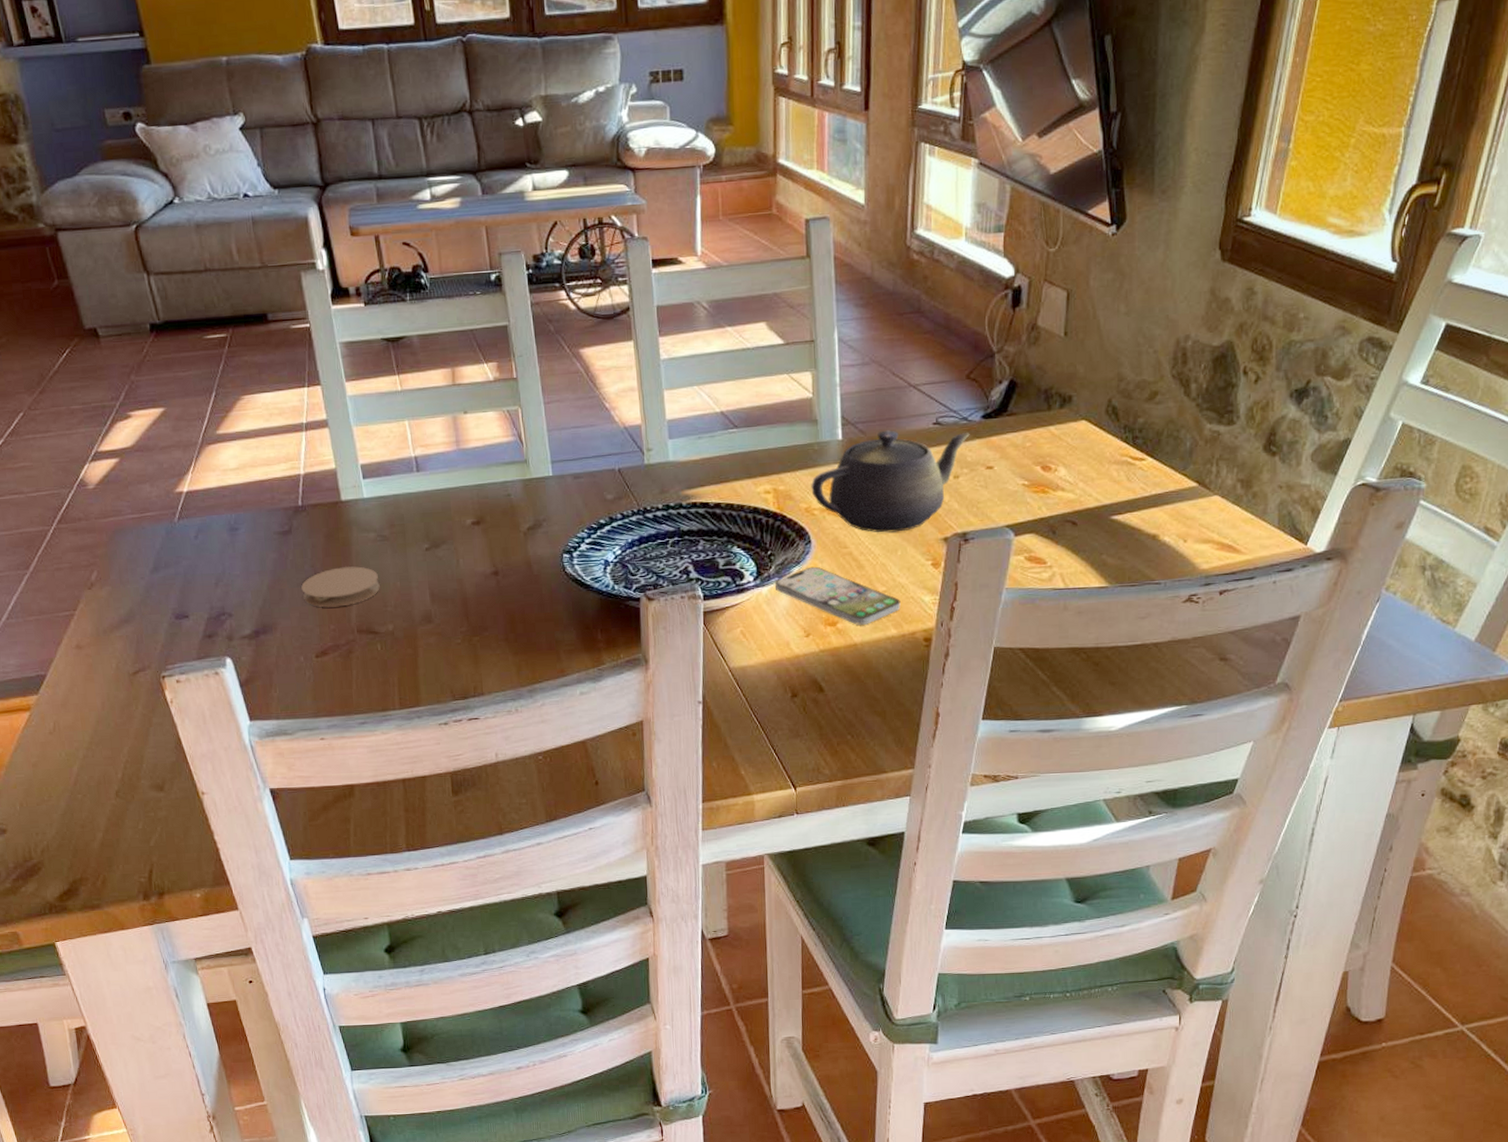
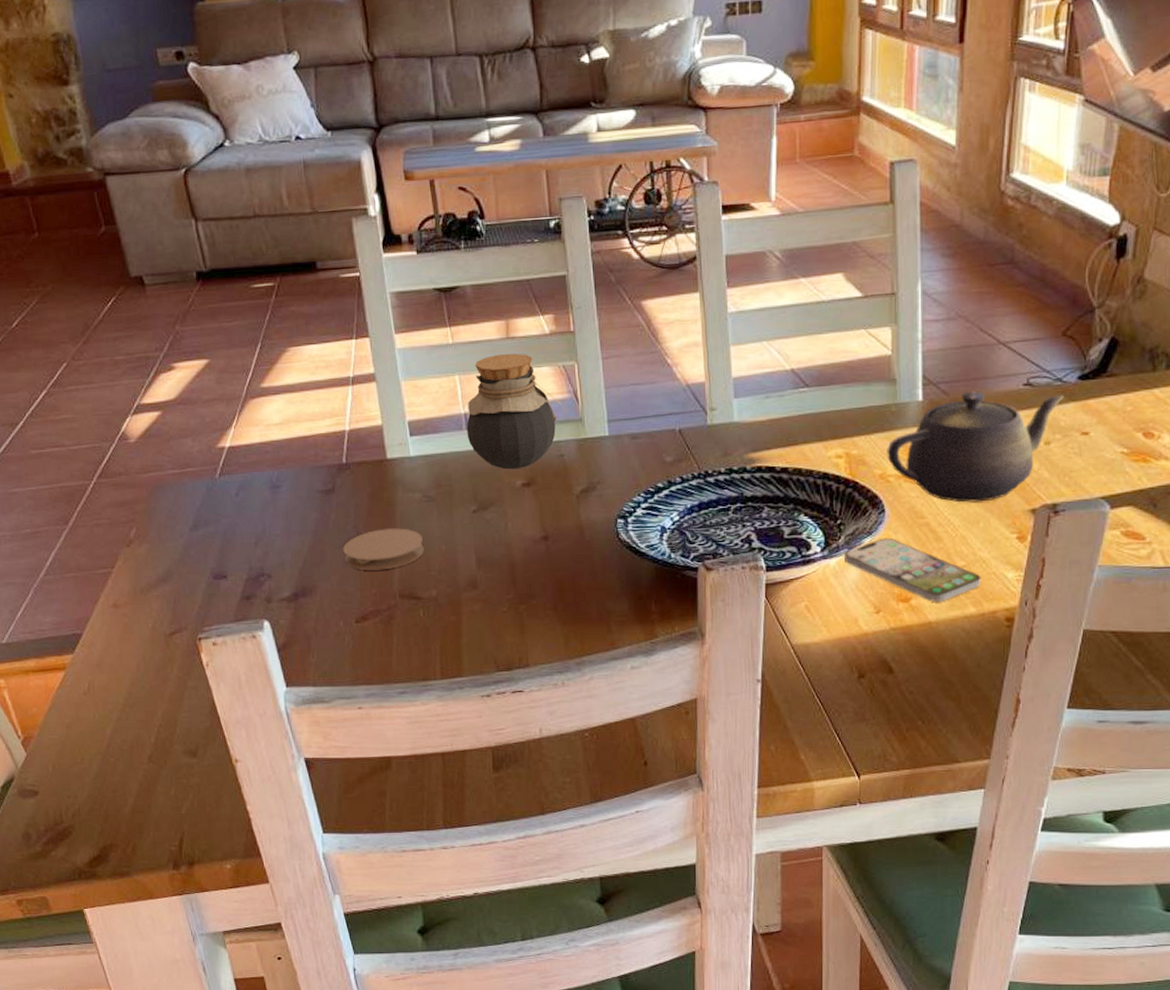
jar: none [417,399,508,509] -> present [466,353,563,470]

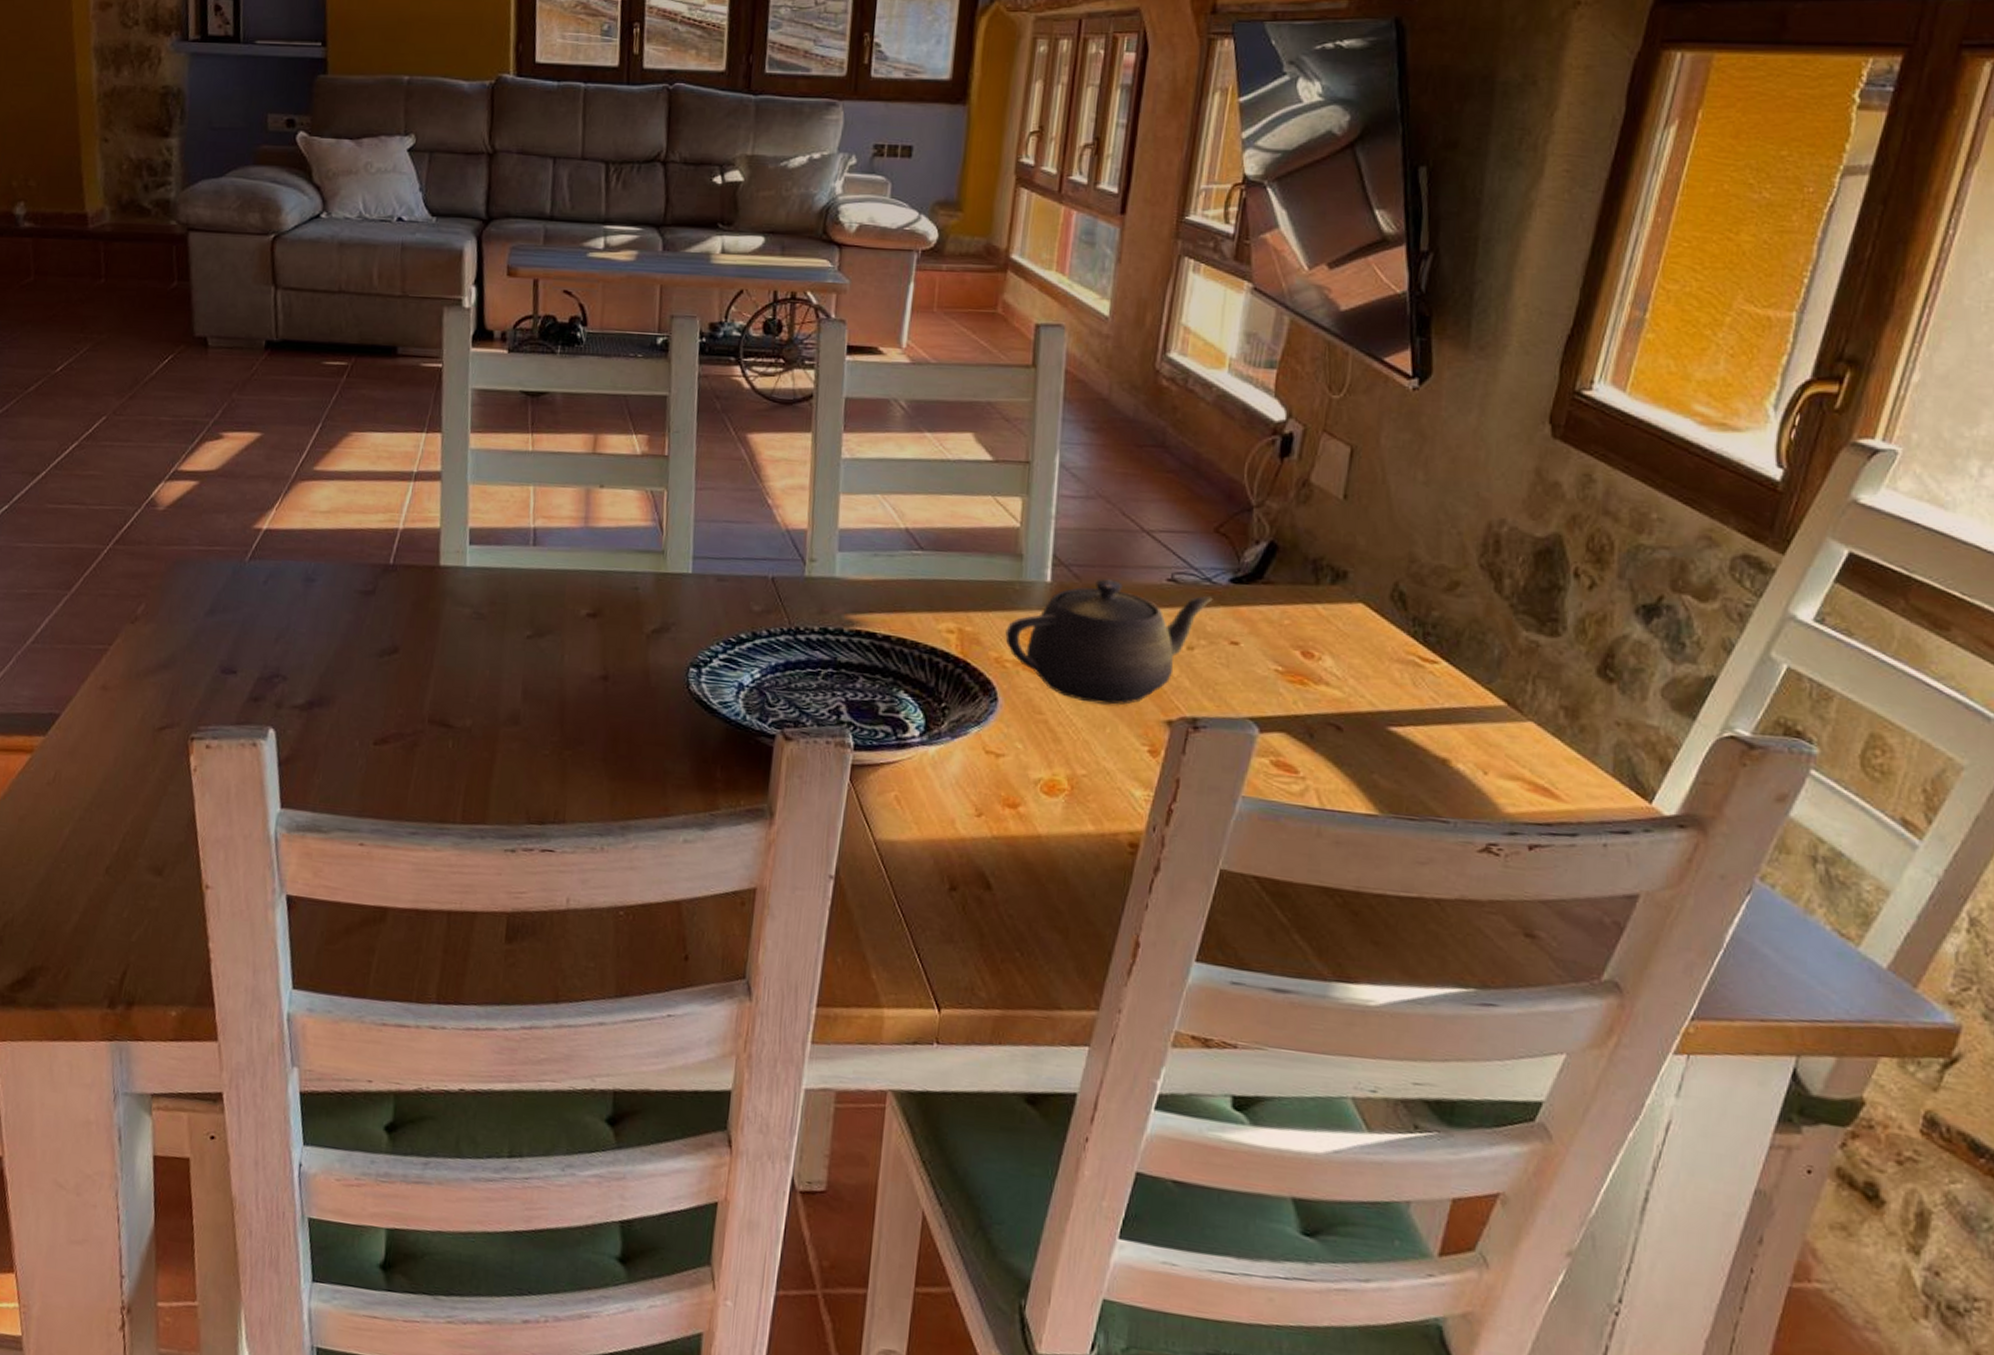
coaster: present [343,528,424,571] -> none [373,642,466,689]
jar: present [466,353,563,470] -> none [533,469,645,597]
smartphone: present [845,537,981,602] -> none [946,730,1104,814]

